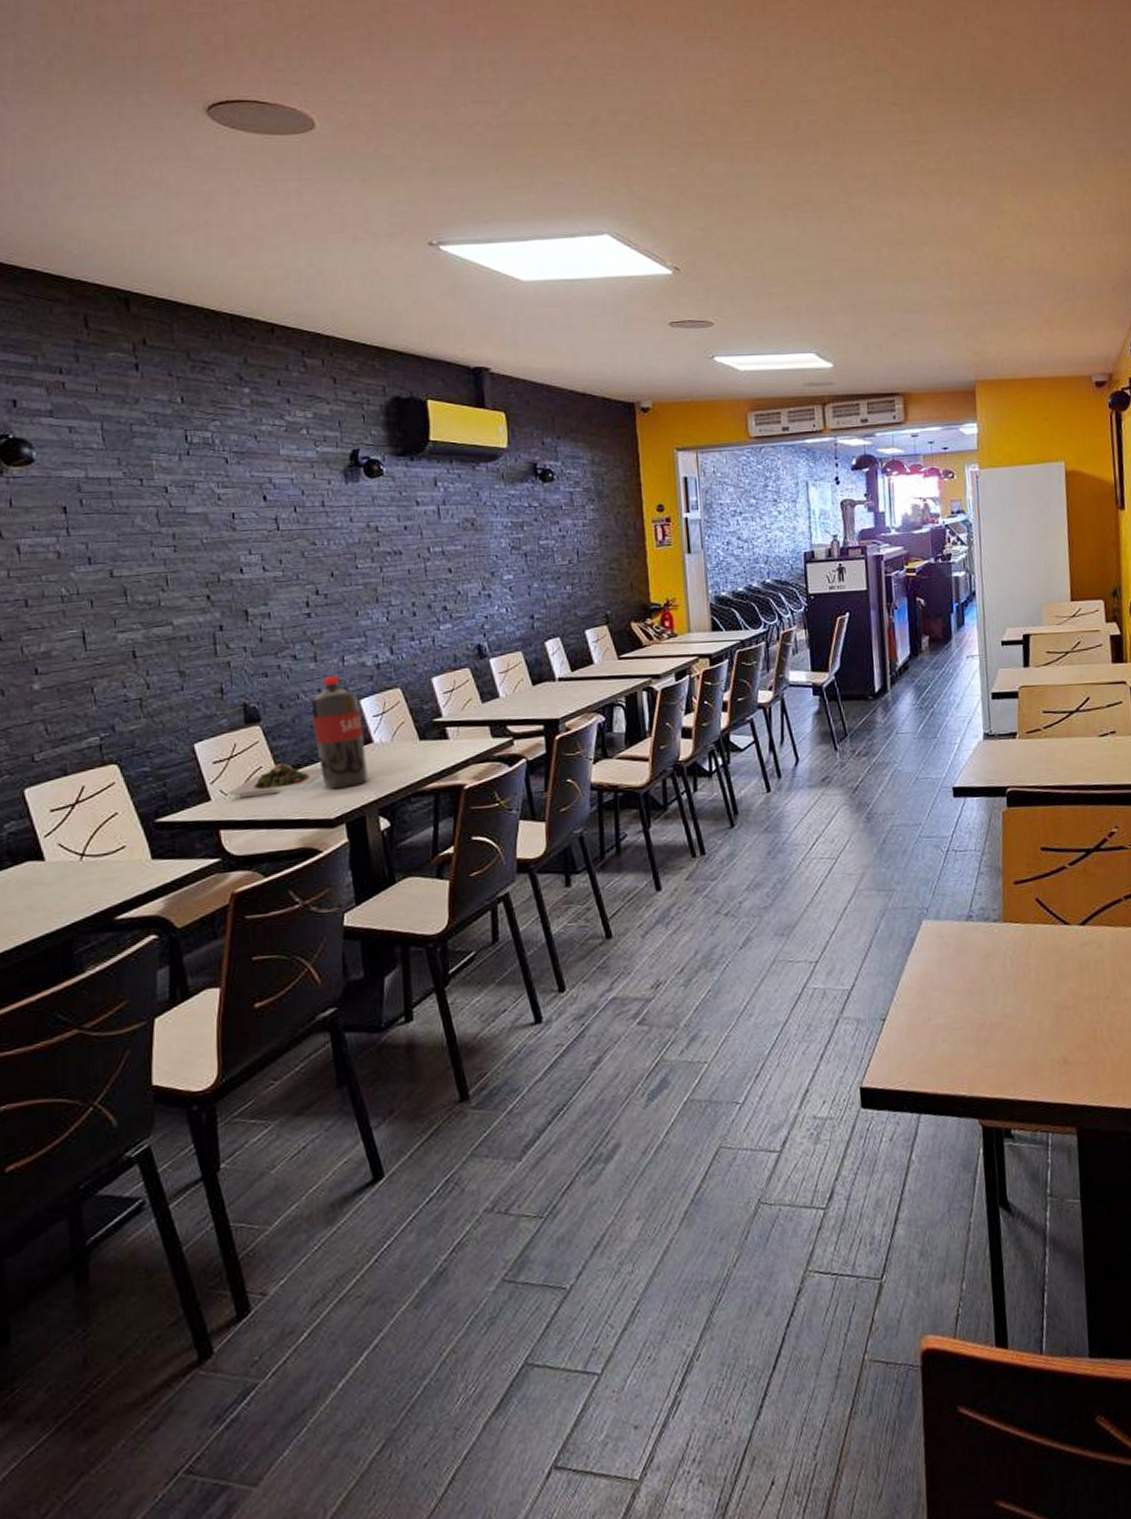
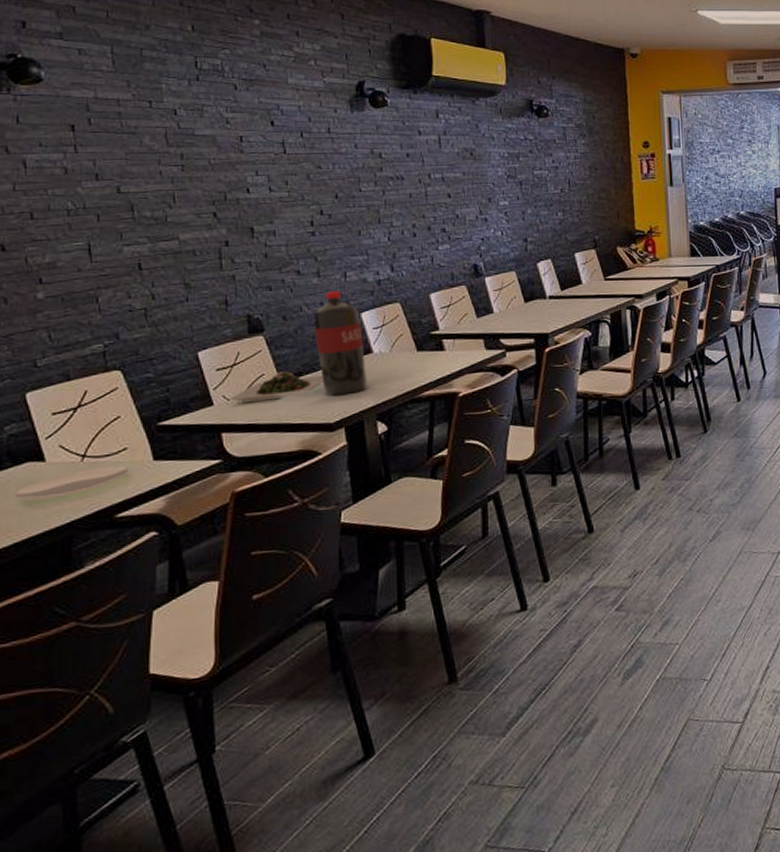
plate: none [15,865,127,903] -> present [14,466,129,501]

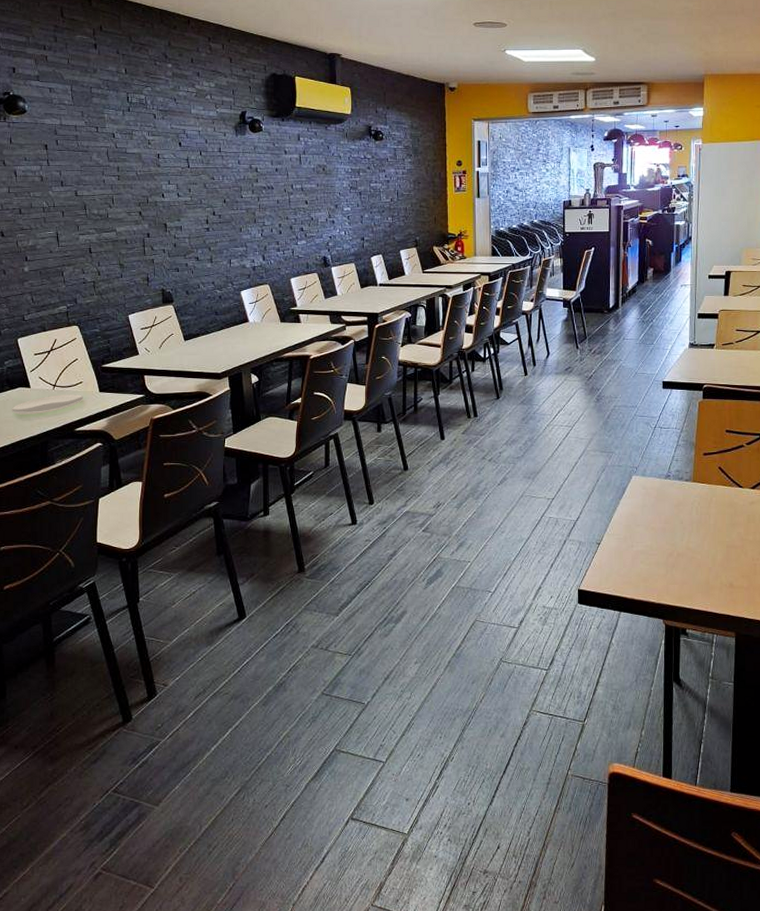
salad: present [230,371,323,403] -> none [150,333,214,355]
pop: present [313,291,369,396] -> none [207,274,245,353]

